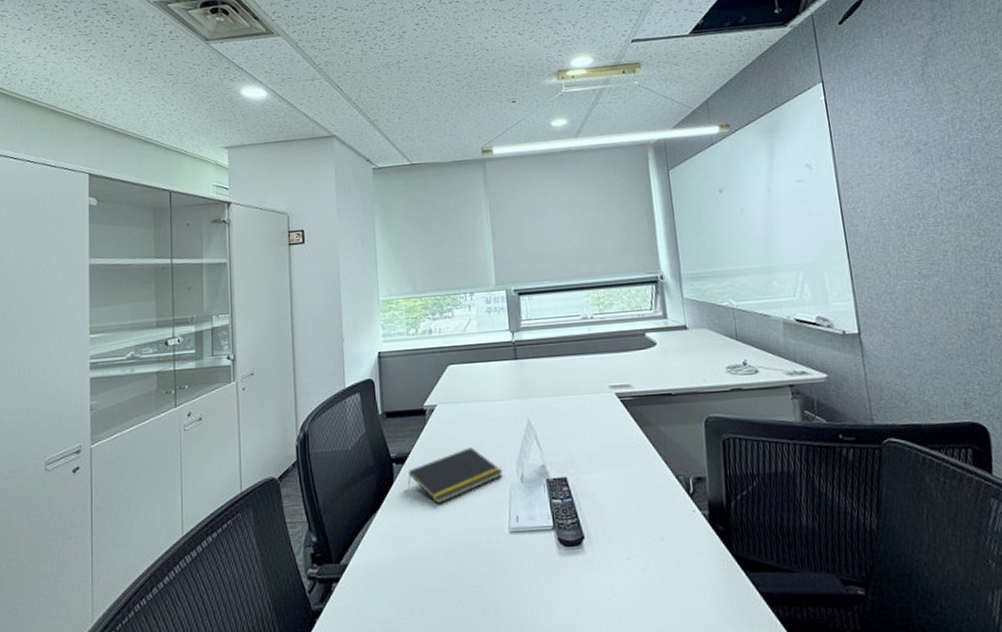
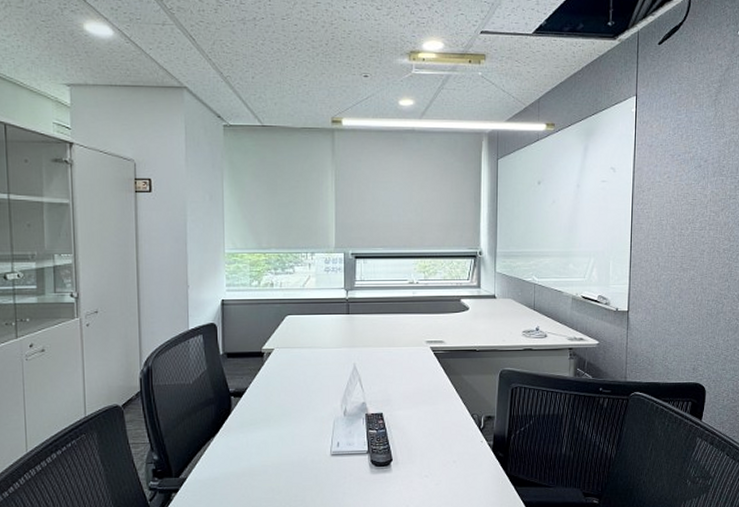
notepad: present [408,447,503,505] -> none [244,386,328,432]

